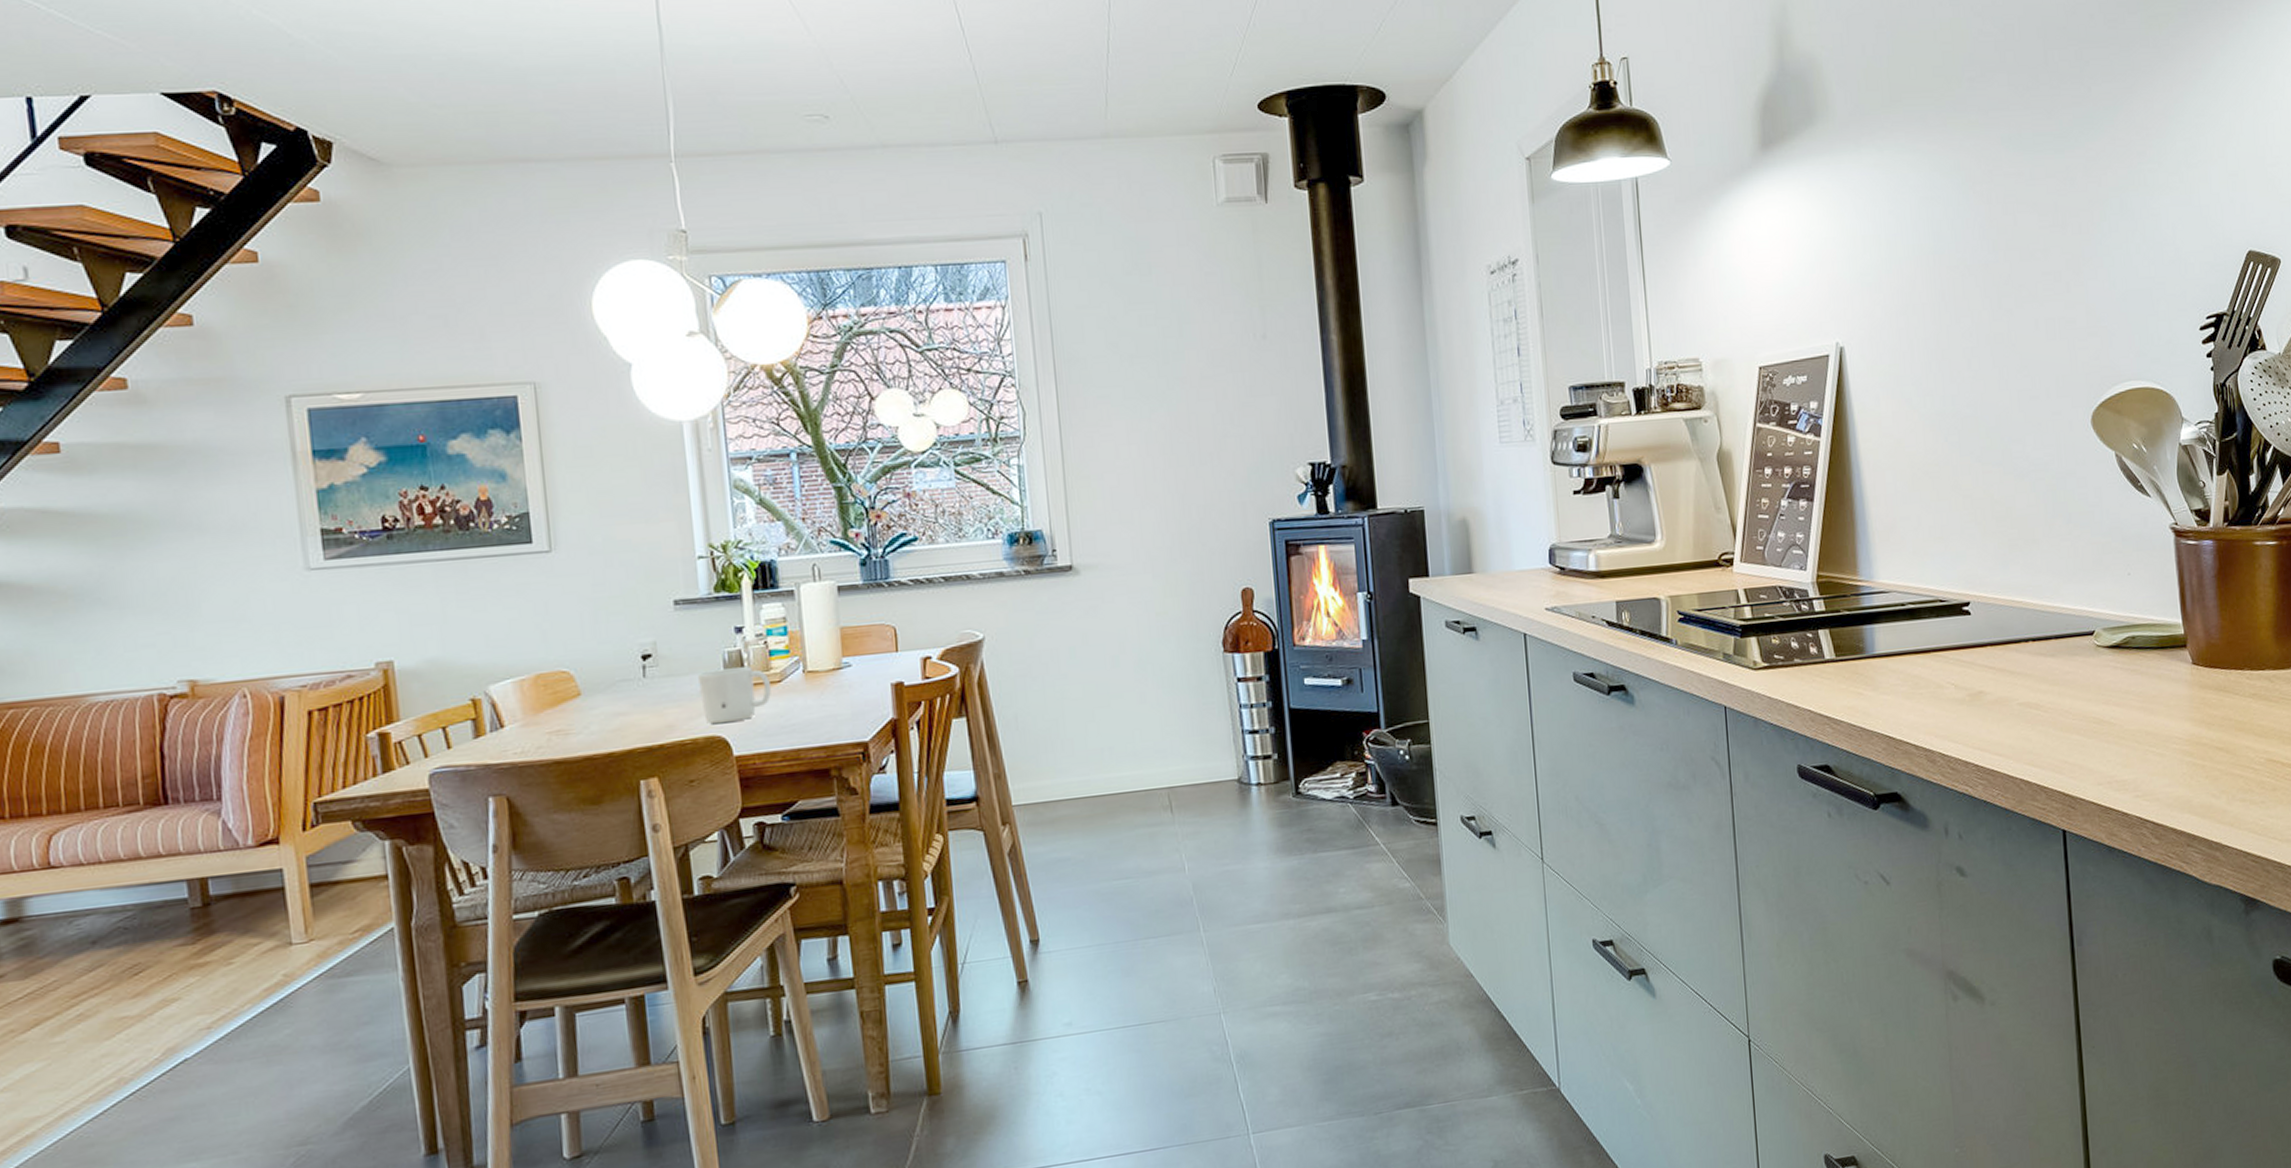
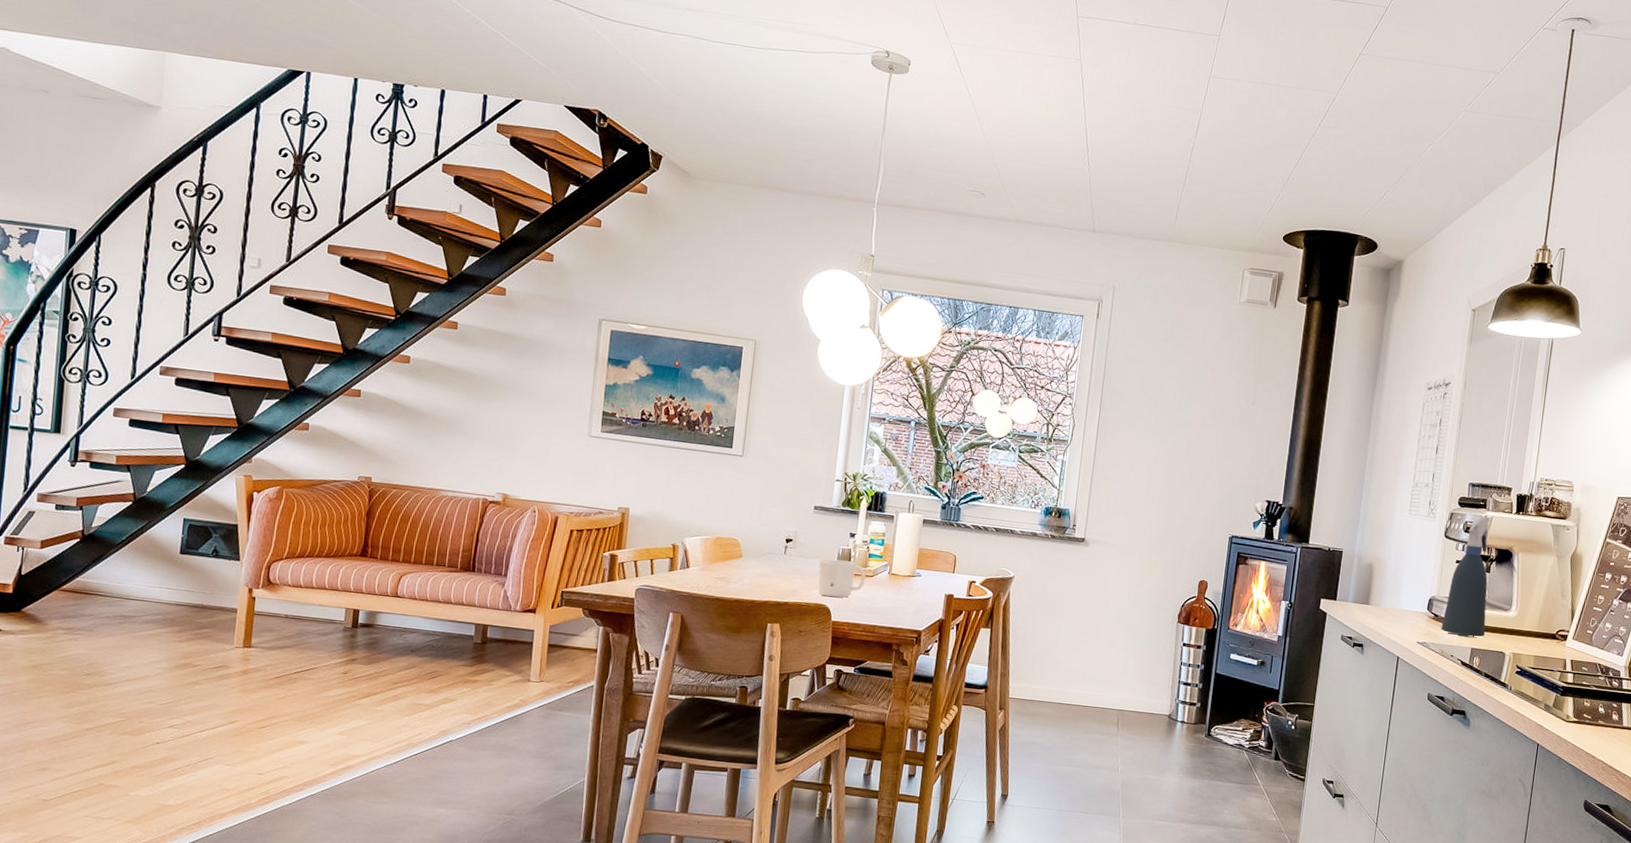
spray bottle: none [1571,425,1630,589] -> present [1441,516,1490,638]

